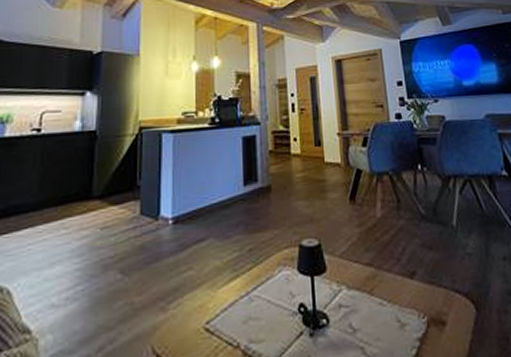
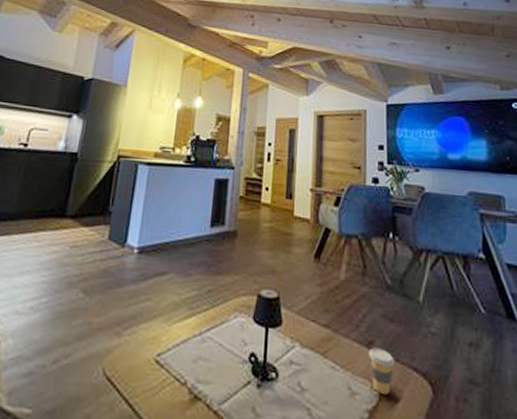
coffee cup: none [412,276,438,320] -> present [369,348,395,394]

